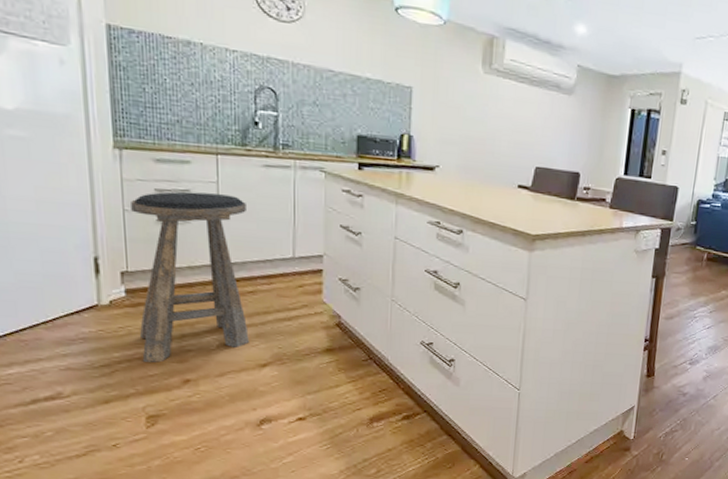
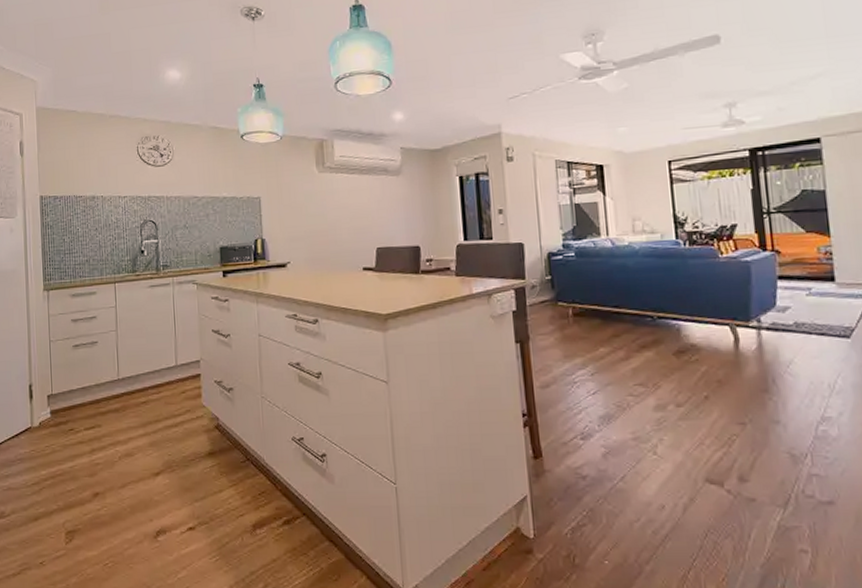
stool: present [131,191,249,363] -> none [55,316,144,478]

